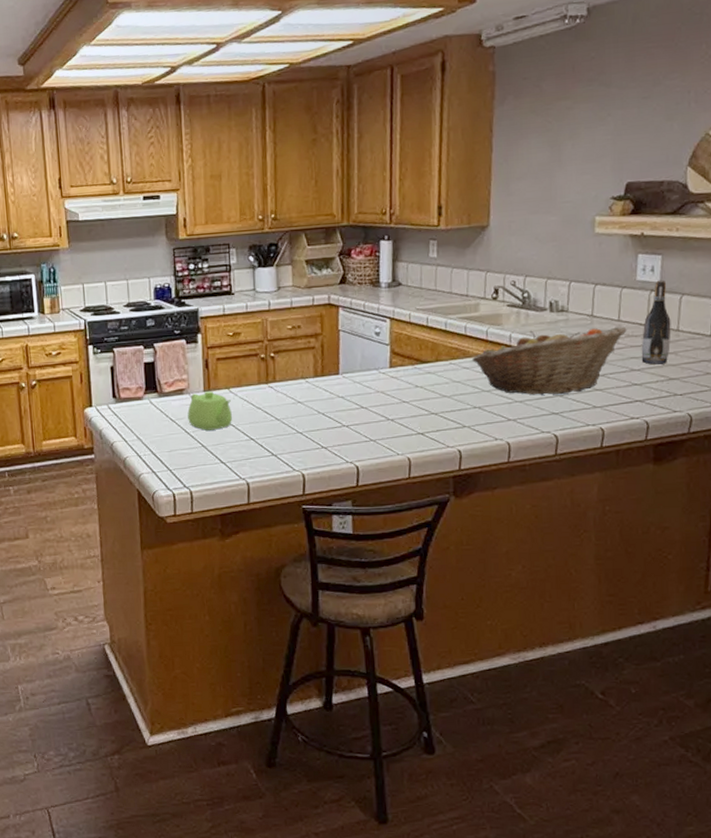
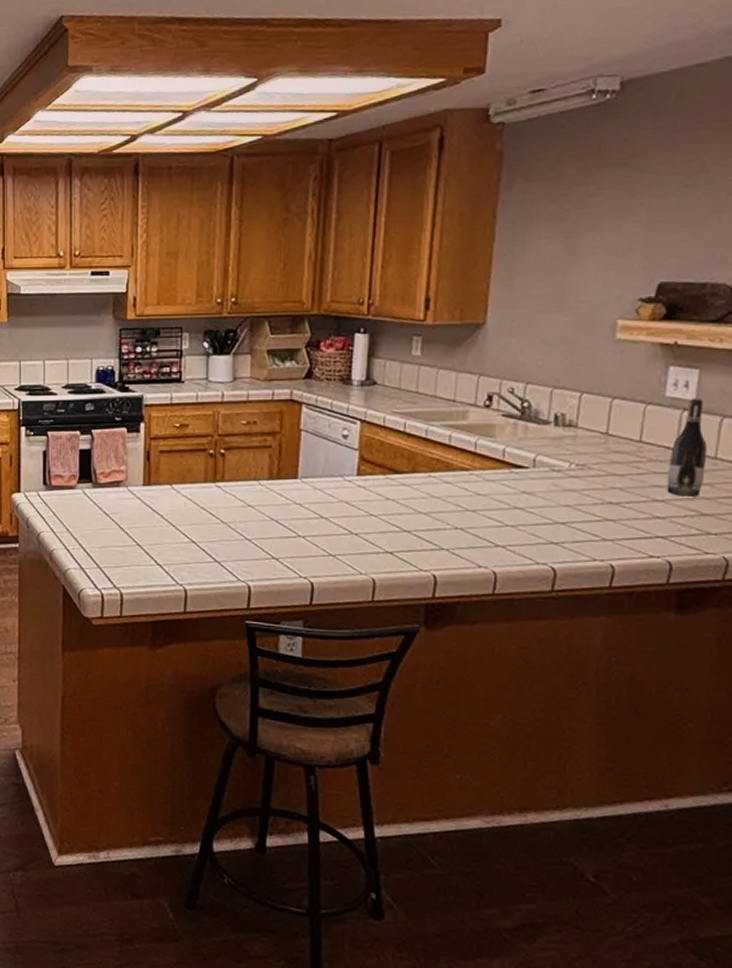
teapot: present [187,391,233,431] -> none [123,486,174,528]
fruit basket: present [471,326,627,395] -> none [455,445,650,521]

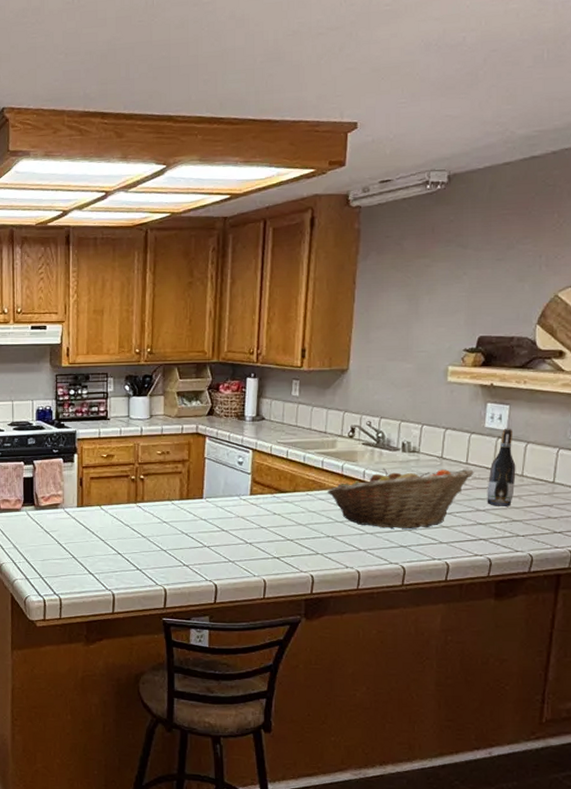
fruit basket: none [455,445,650,521] -> present [326,468,474,528]

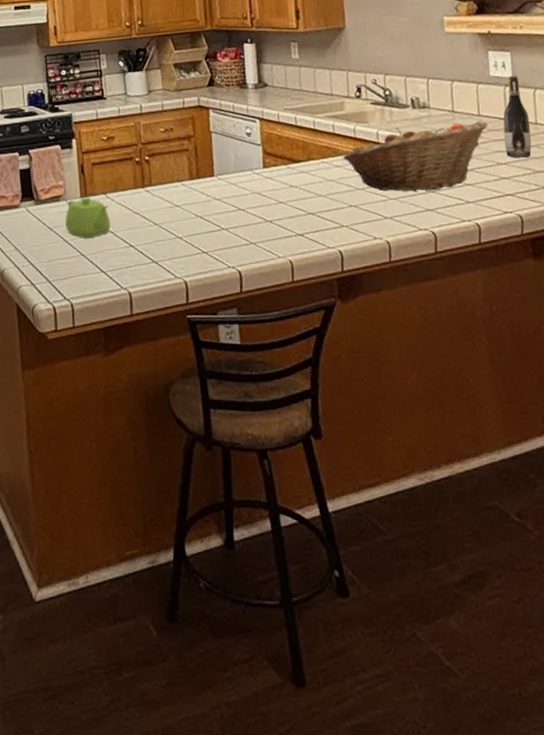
teapot: none [61,507,103,543] -> present [65,197,111,238]

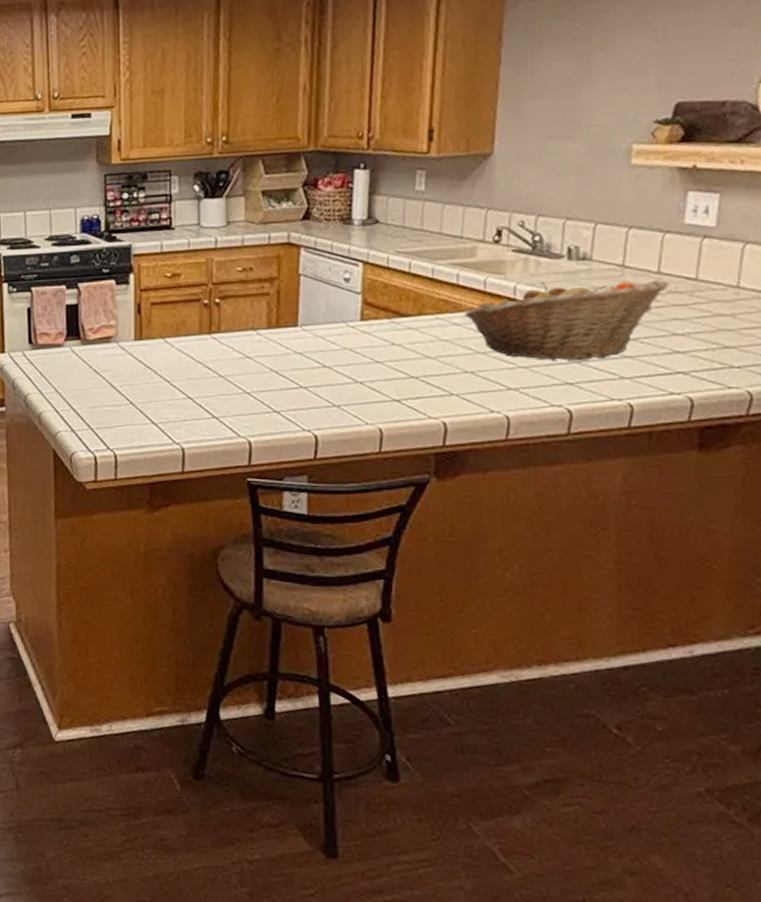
teapot: present [65,197,111,238] -> none [115,341,168,385]
wine bottle: present [503,75,532,158] -> none [687,224,729,329]

